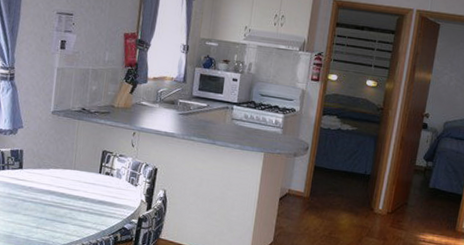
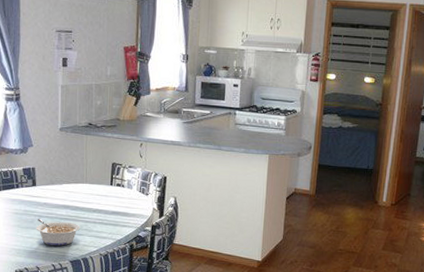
legume: none [18,203,65,233] -> present [36,219,80,246]

